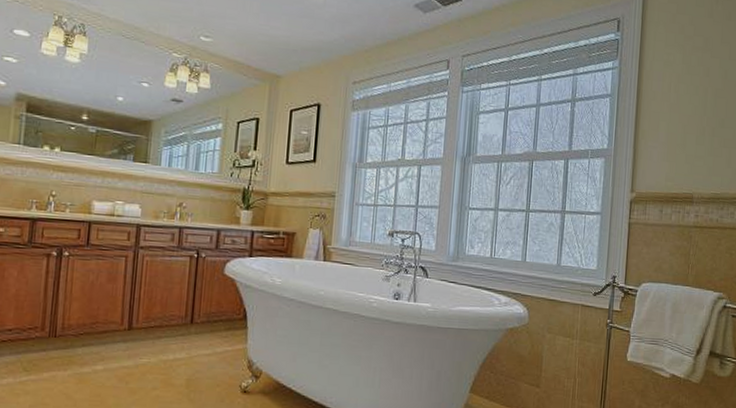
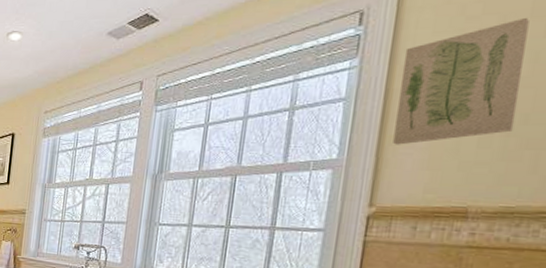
wall art: none [644,41,721,139] -> present [393,17,529,145]

